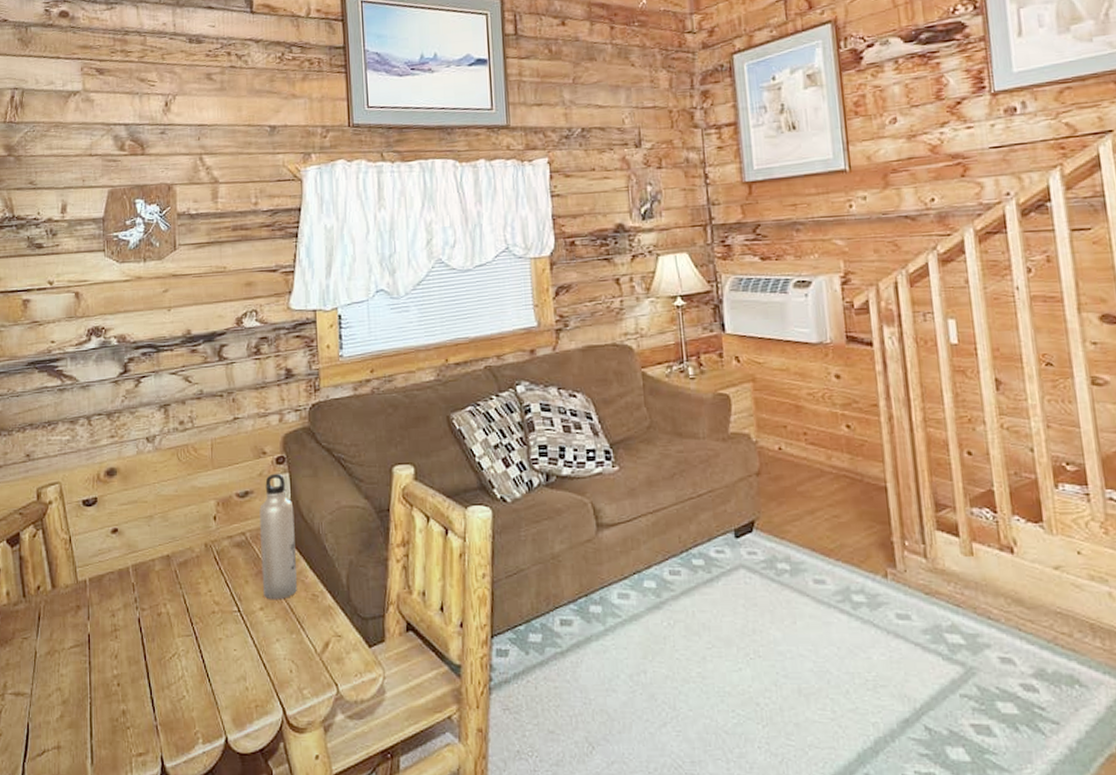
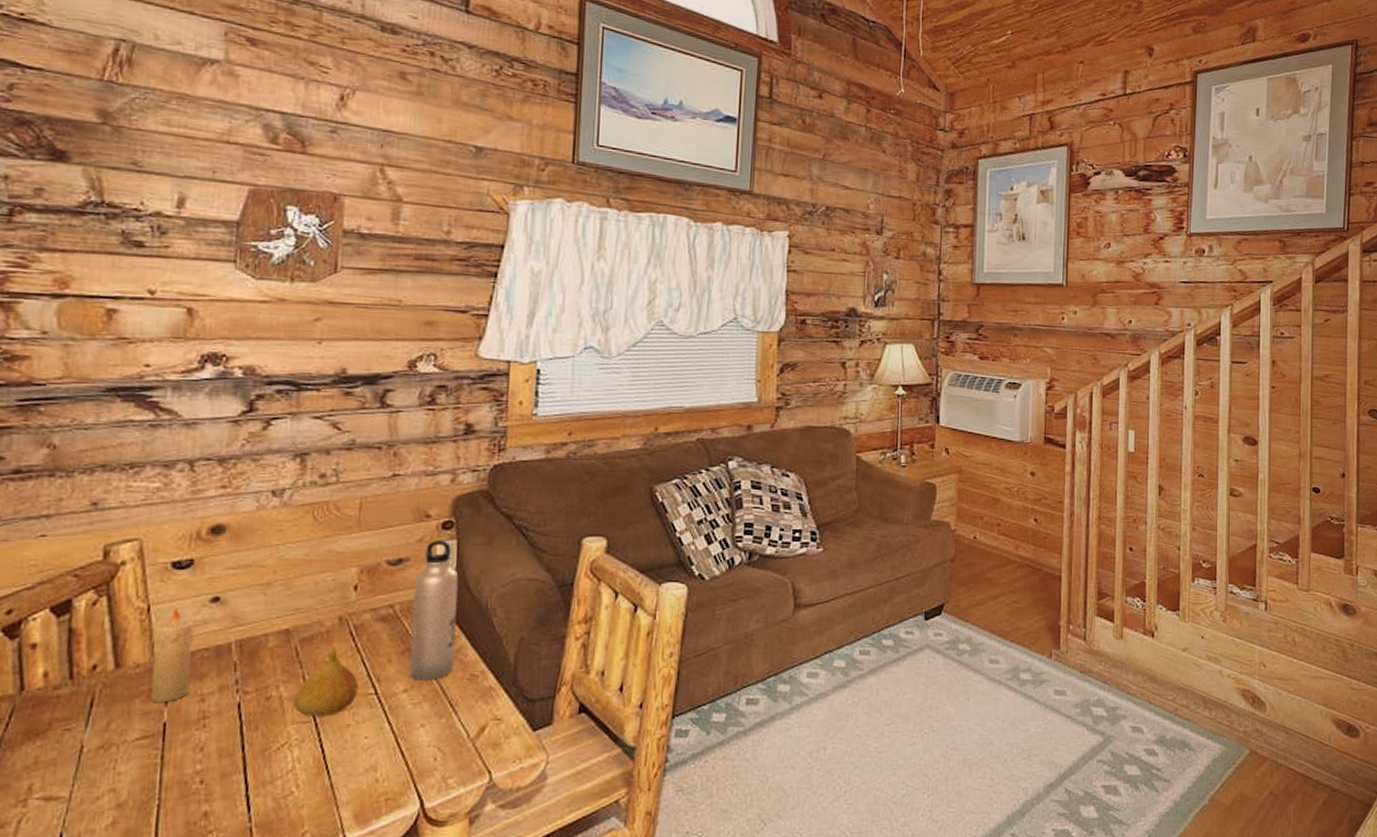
candle: none [74,539,103,616] -> present [150,609,195,702]
fruit: none [178,573,225,631] -> present [294,650,359,717]

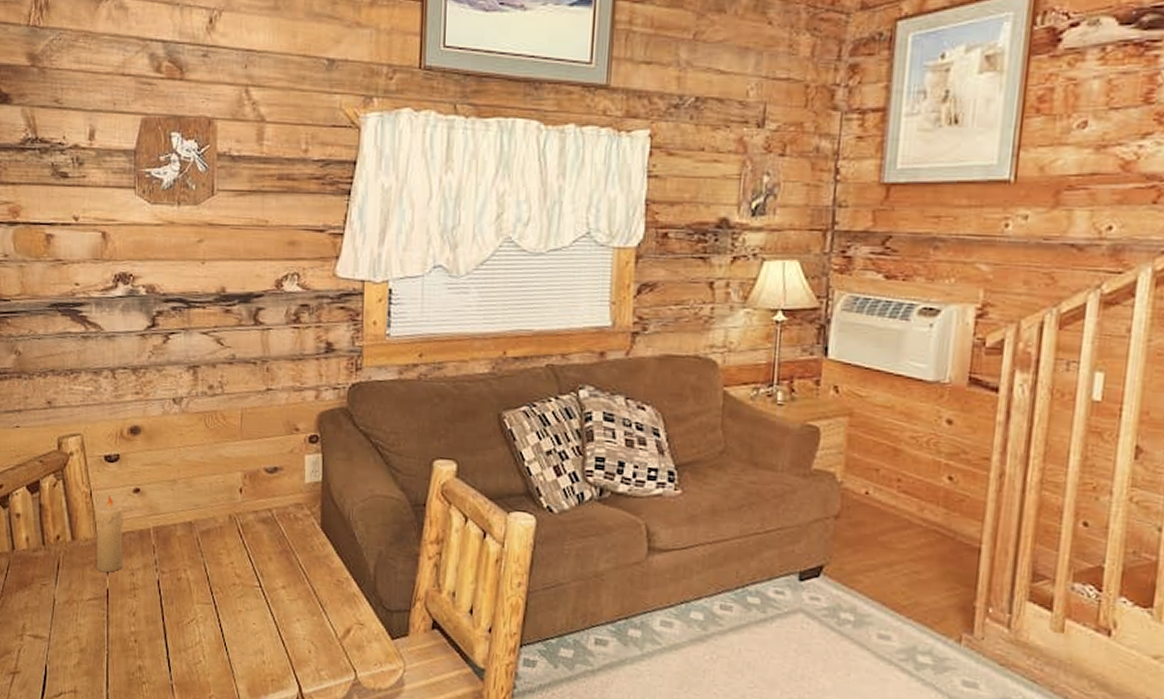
fruit: present [294,650,359,717] -> none [198,544,246,601]
water bottle: present [409,539,459,681] -> none [286,452,324,581]

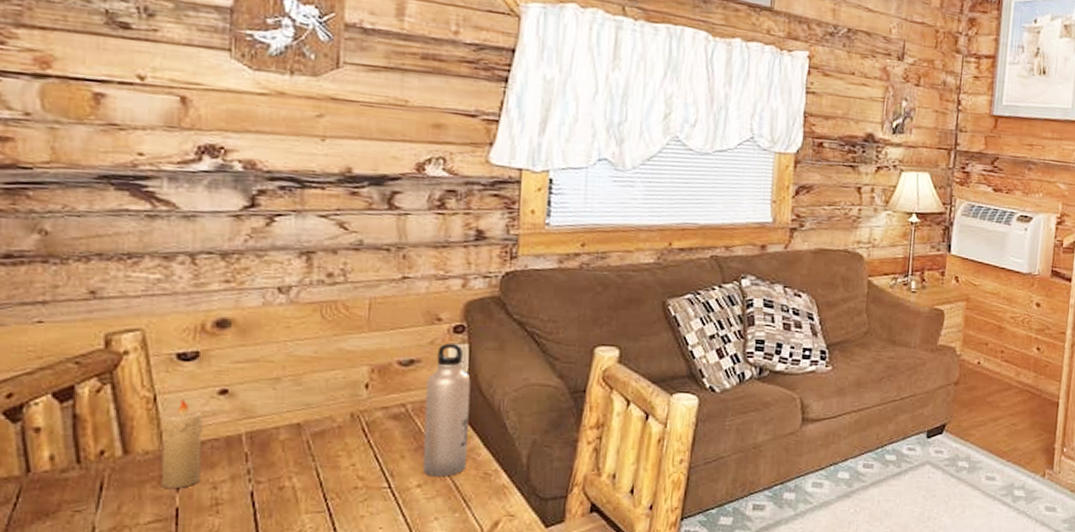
water bottle: none [286,452,324,581] -> present [422,342,471,477]

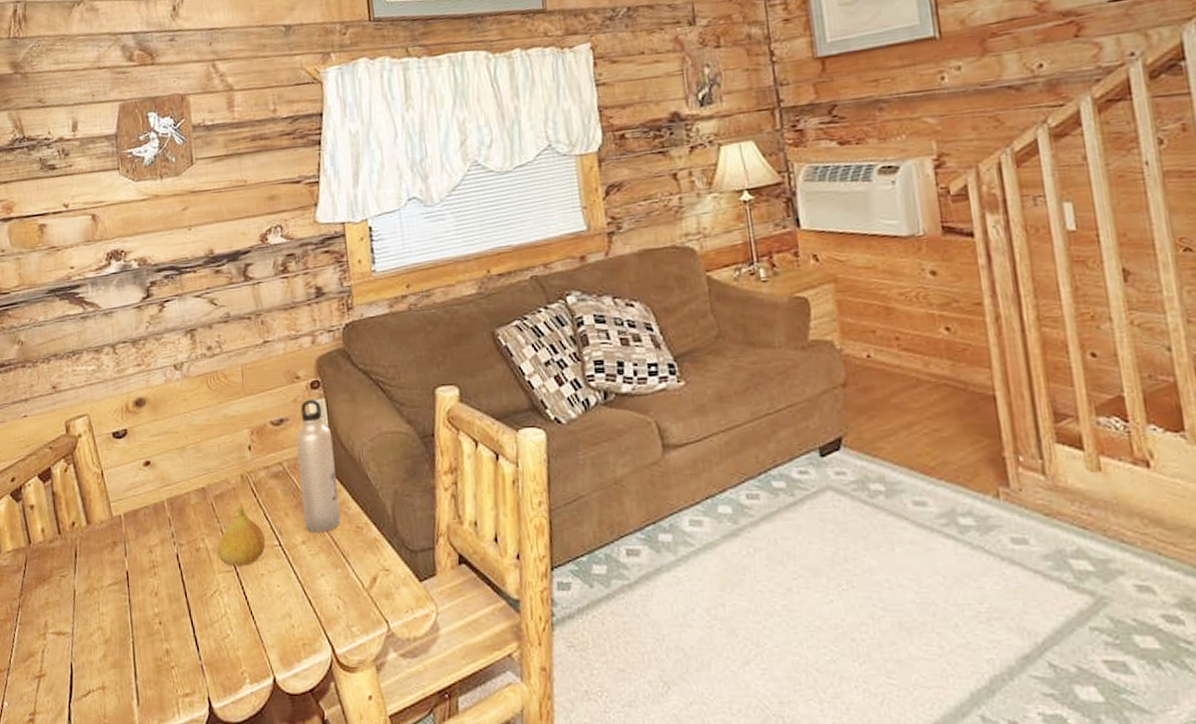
candle: present [159,399,203,488] -> none [107,473,140,553]
fruit: none [307,445,372,507] -> present [217,506,265,567]

